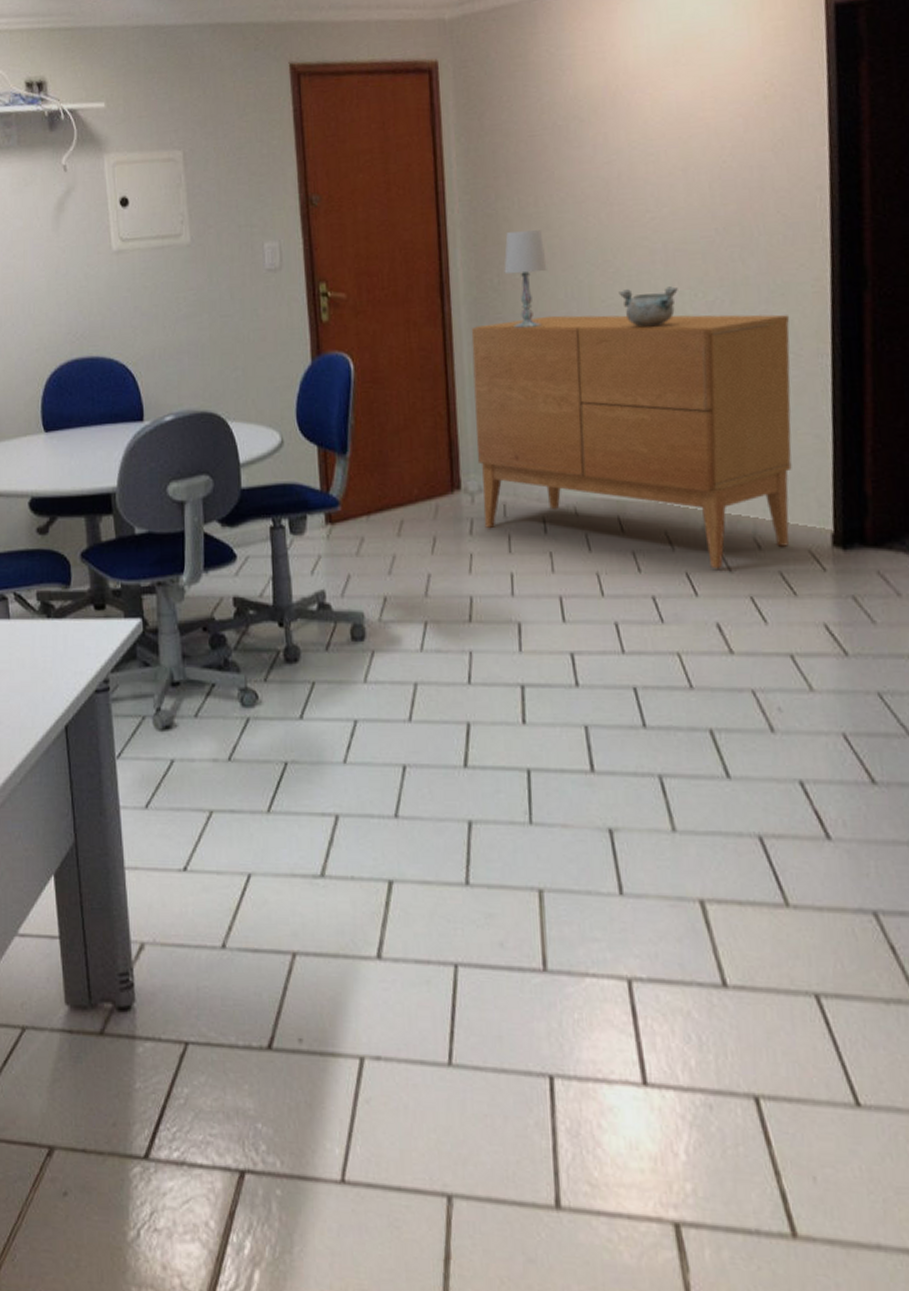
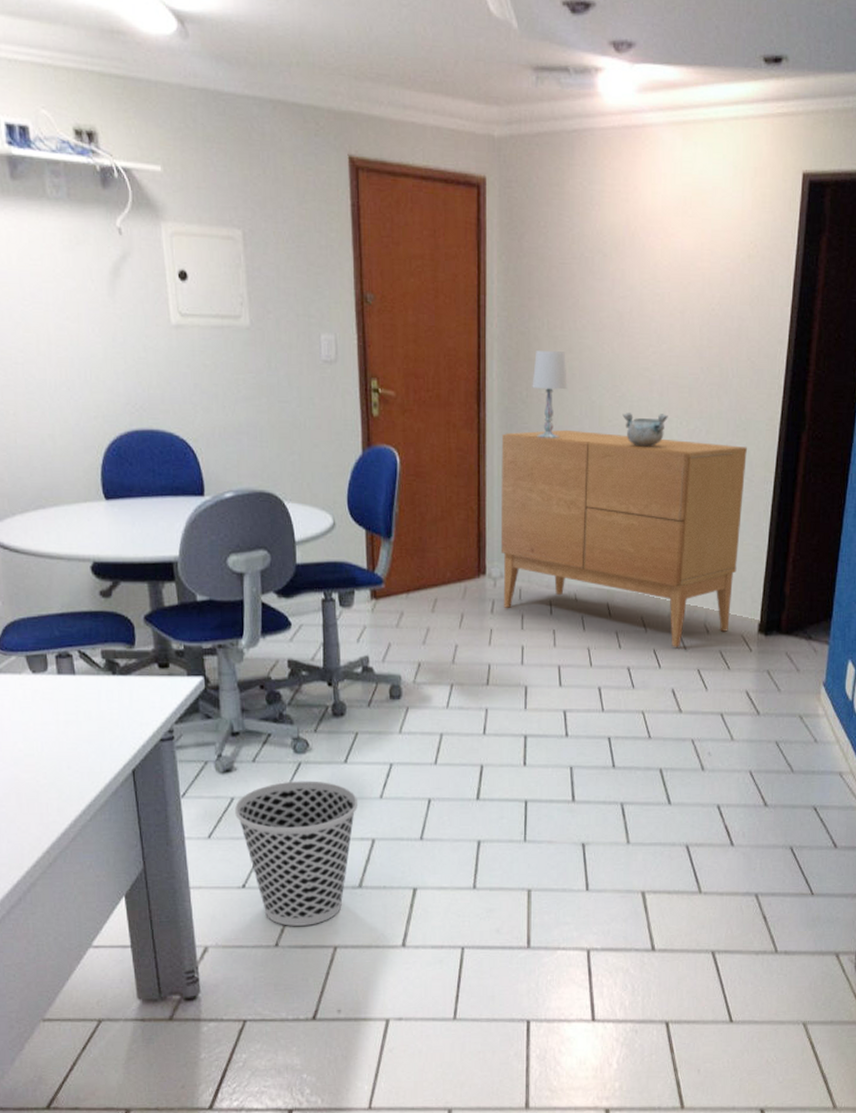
wastebasket: none [174,740,318,923] -> present [234,781,359,926]

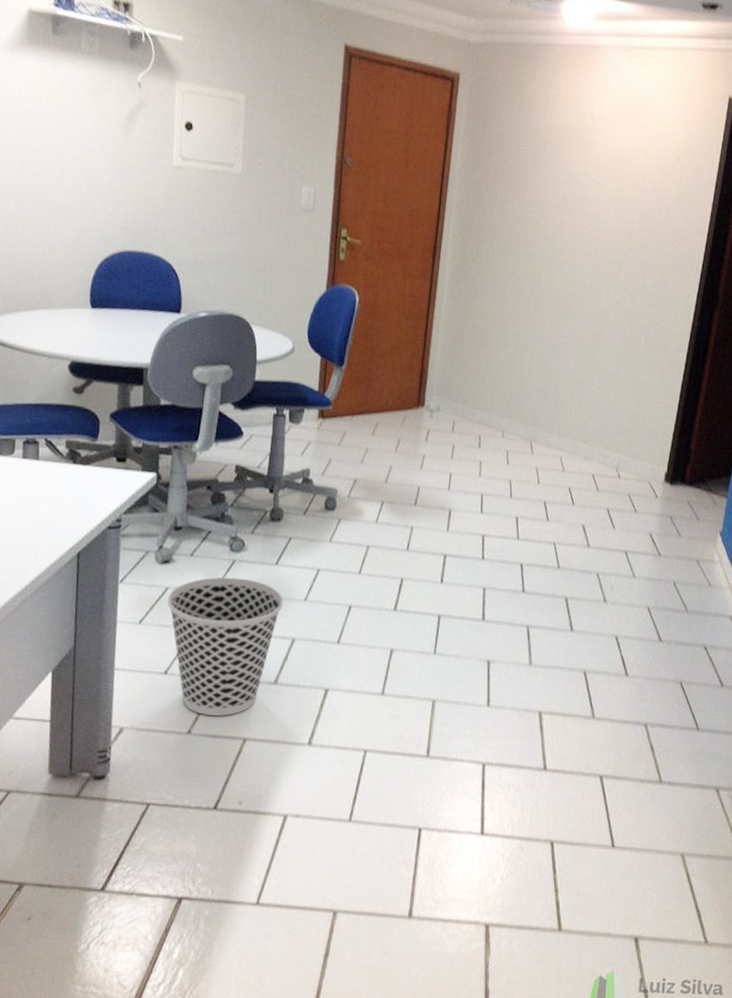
sideboard: present [500,429,748,647] -> none [437,285,667,488]
table lamp: present [532,351,567,438] -> none [482,219,514,295]
decorative bowl: present [622,413,668,447] -> none [559,279,599,310]

